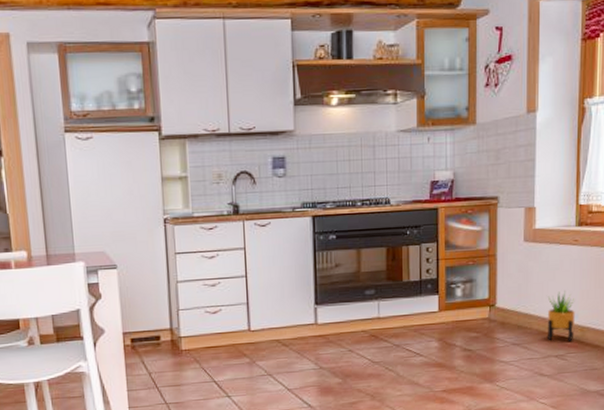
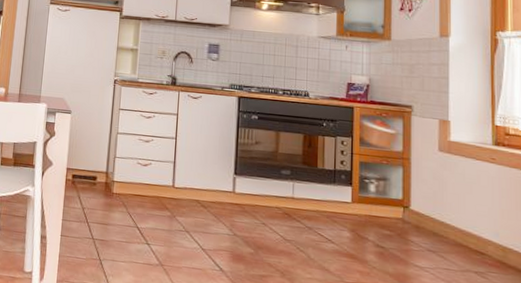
potted plant: present [547,291,575,342] -> none [464,206,495,261]

